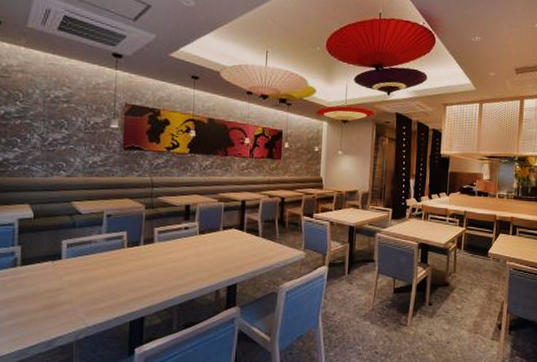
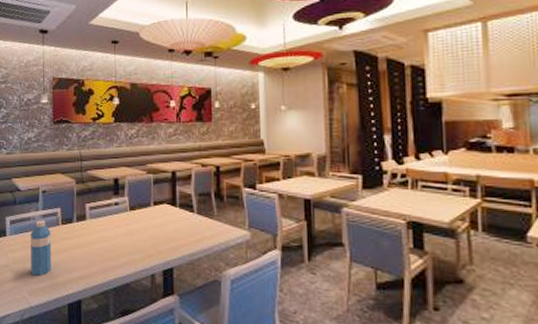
water bottle: none [90,243,115,297] -> present [31,220,51,276]

